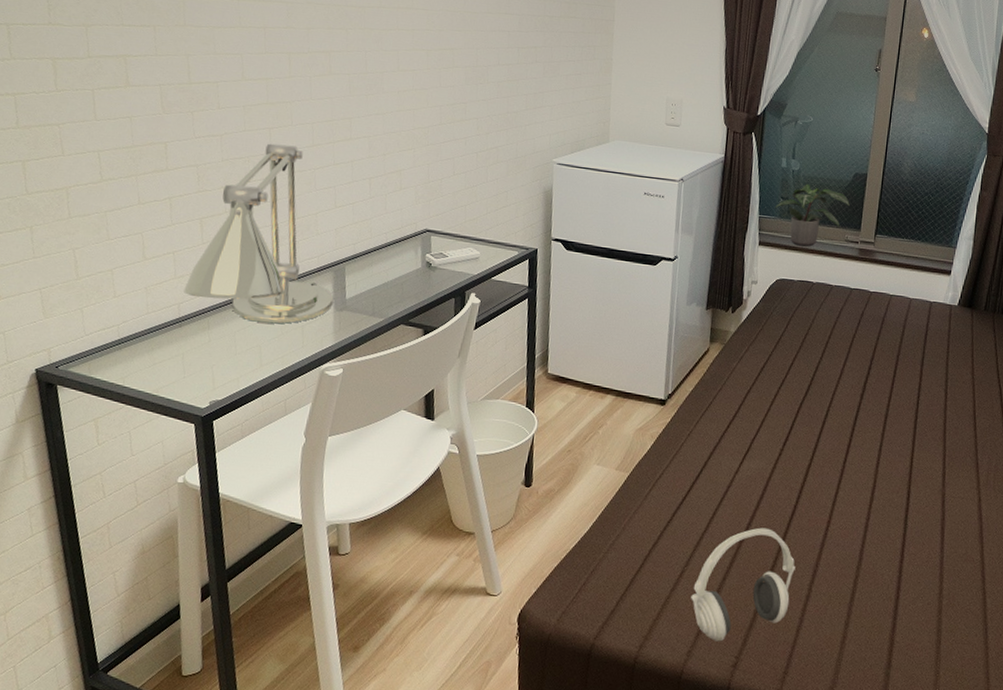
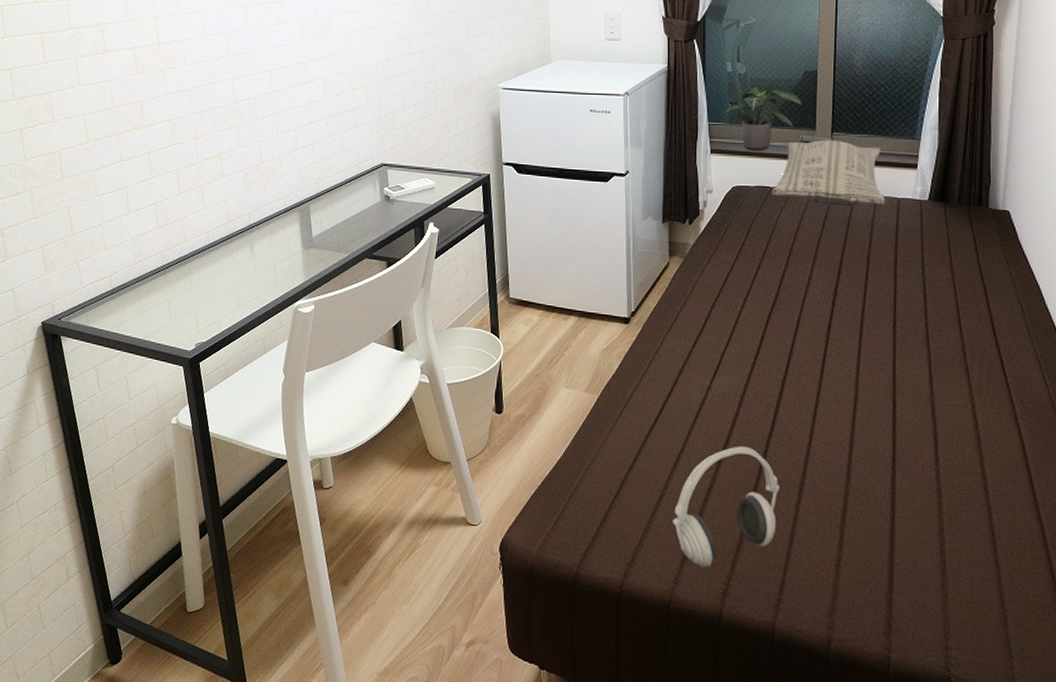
desk lamp: present [182,143,334,324] -> none [165,93,301,266]
pillow: none [813,240,919,307] -> present [771,139,885,207]

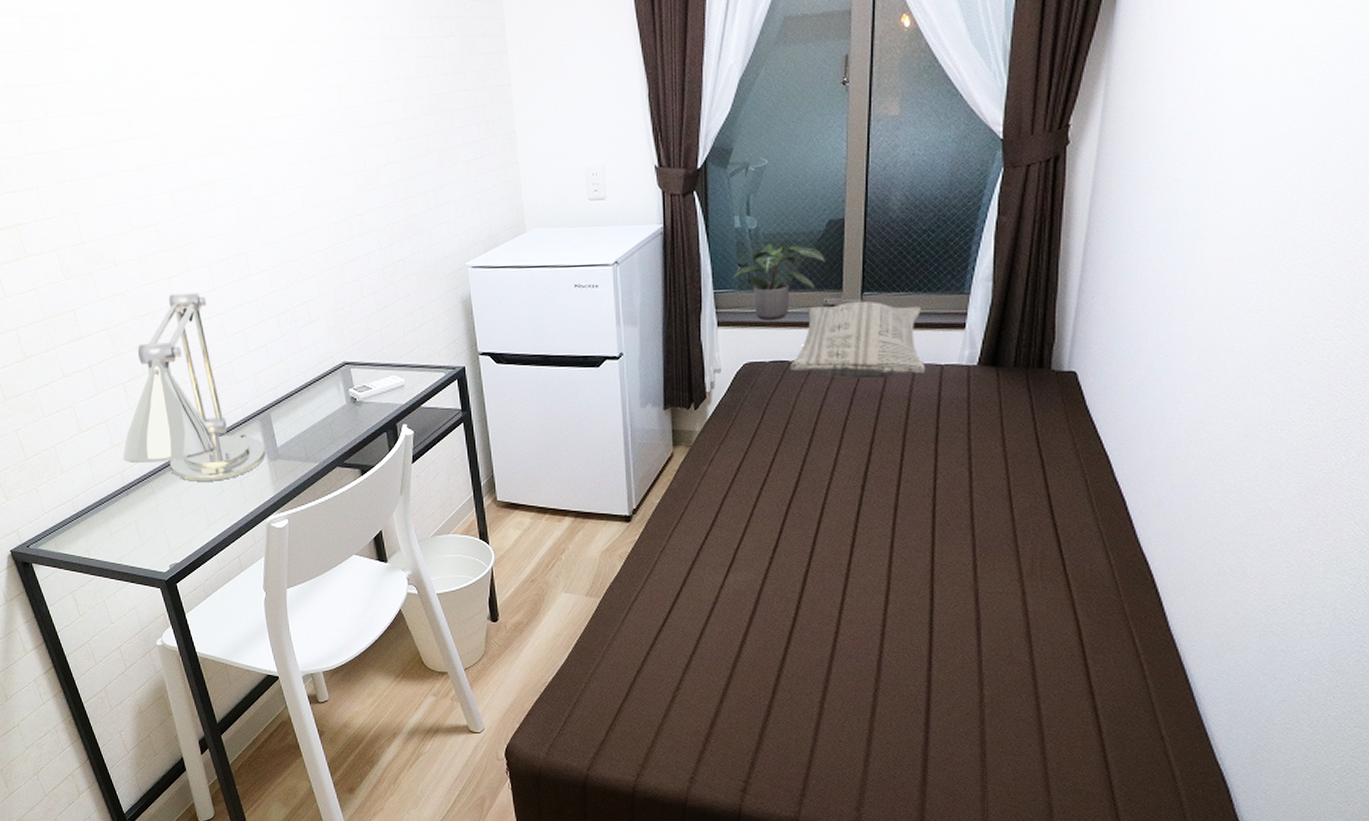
desk lamp: none [165,93,301,266] -> present [122,292,266,482]
headphones: present [673,446,779,568] -> none [686,644,802,767]

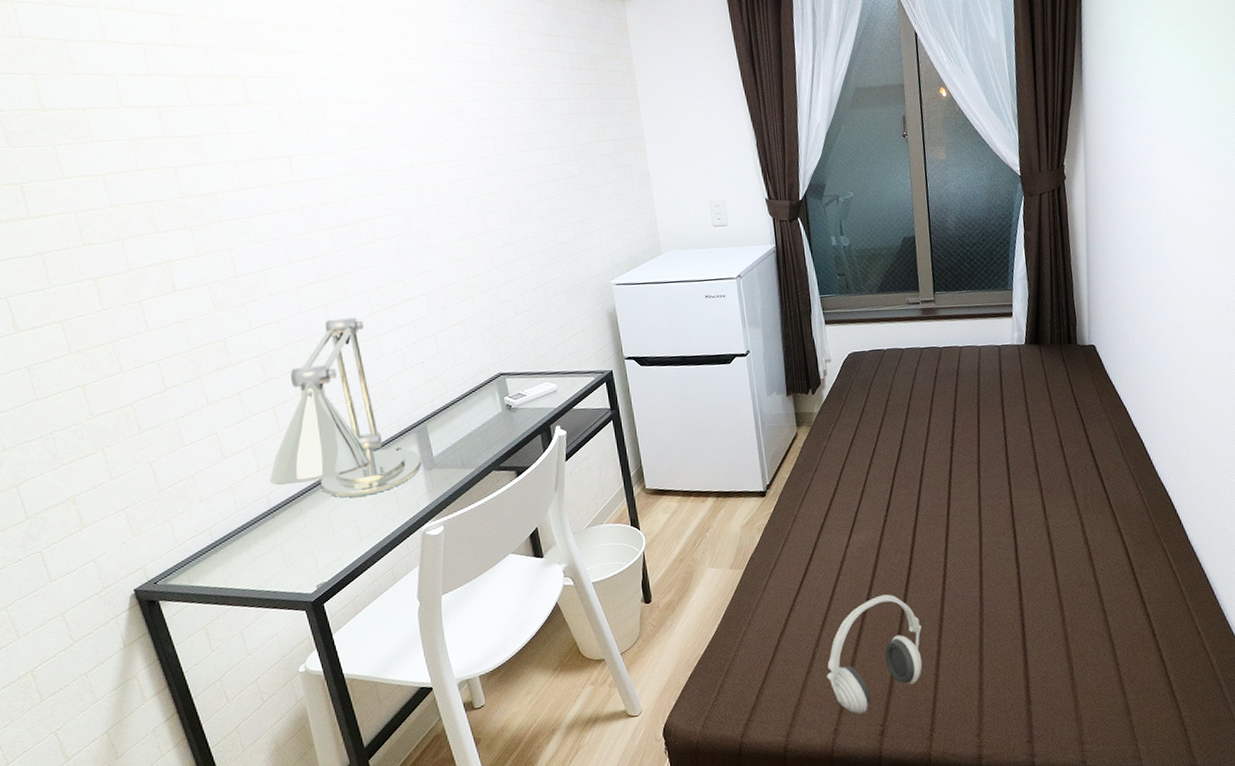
headphones: none [686,644,802,767] -> present [827,594,923,714]
potted plant: present [732,243,825,322] -> none [833,256,904,319]
pillow: present [789,300,926,379] -> none [885,298,988,361]

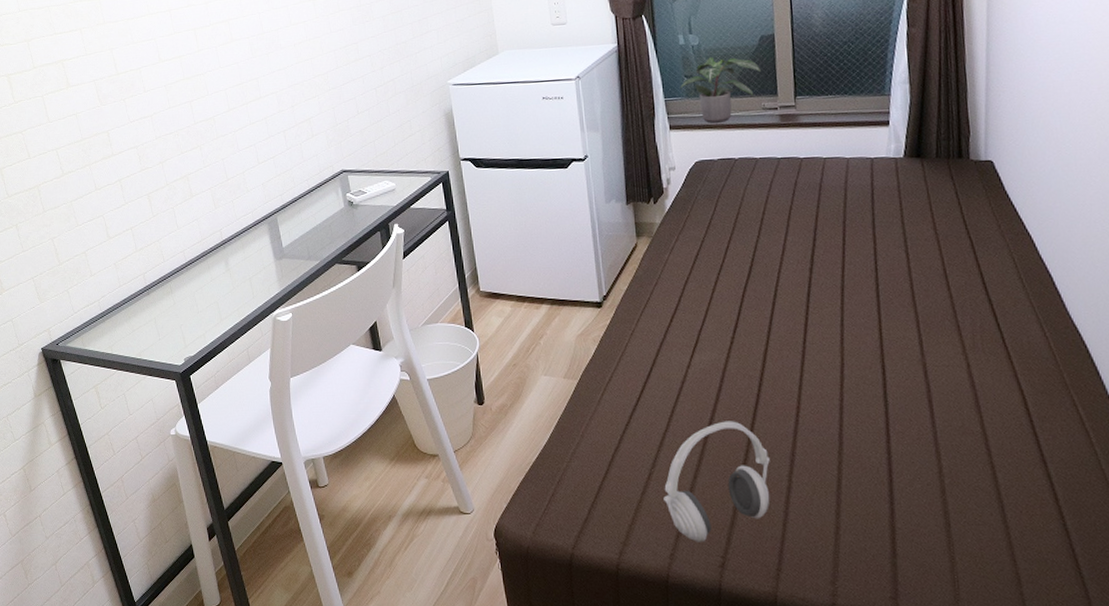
desk lamp: present [268,317,421,498] -> none [145,113,272,281]
potted plant: none [833,256,904,319] -> present [680,56,761,124]

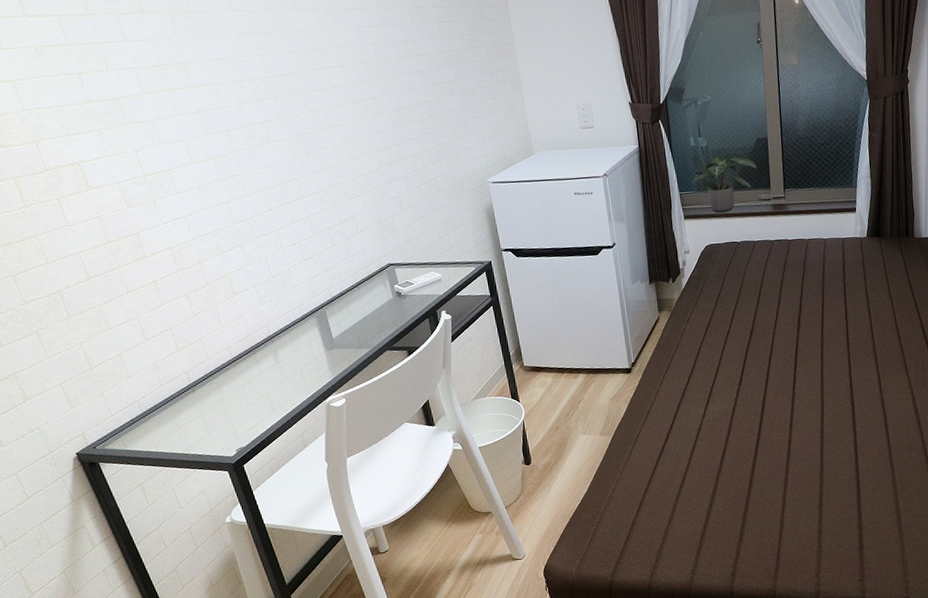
headphones: present [663,421,770,542] -> none [685,457,769,558]

